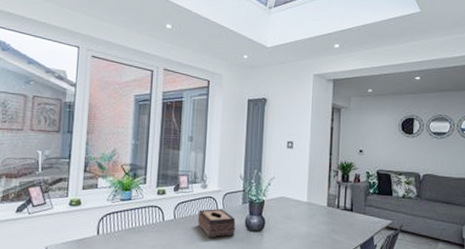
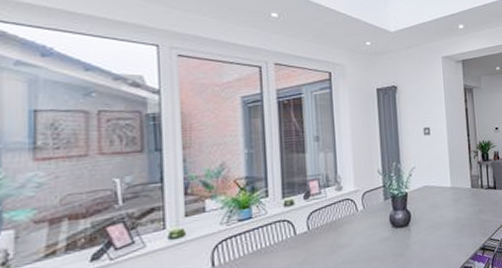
tissue box: present [197,208,236,238] -> none [335,209,380,244]

